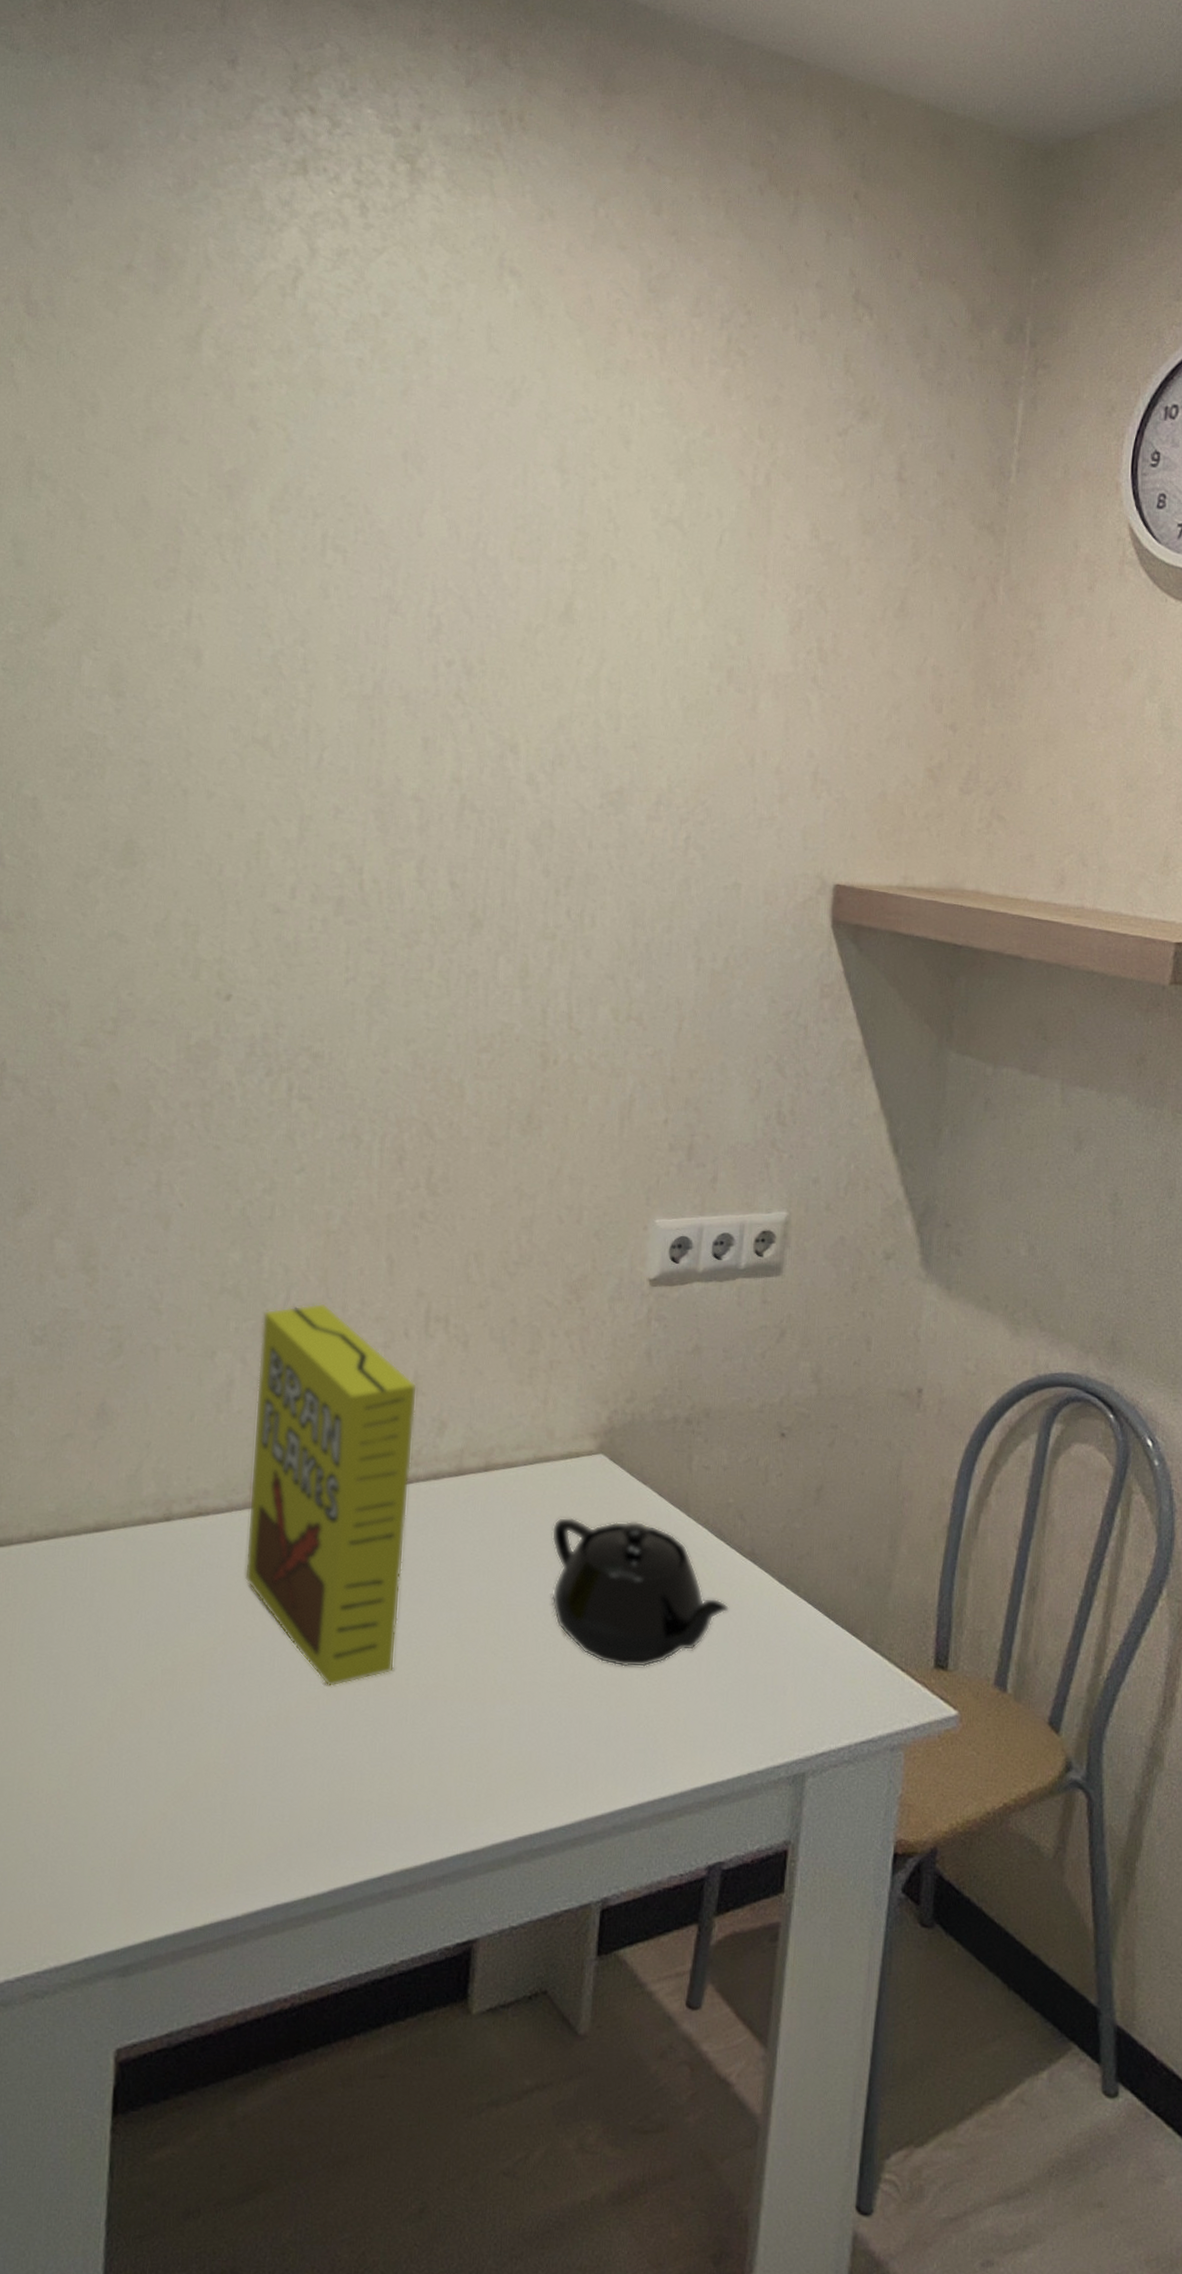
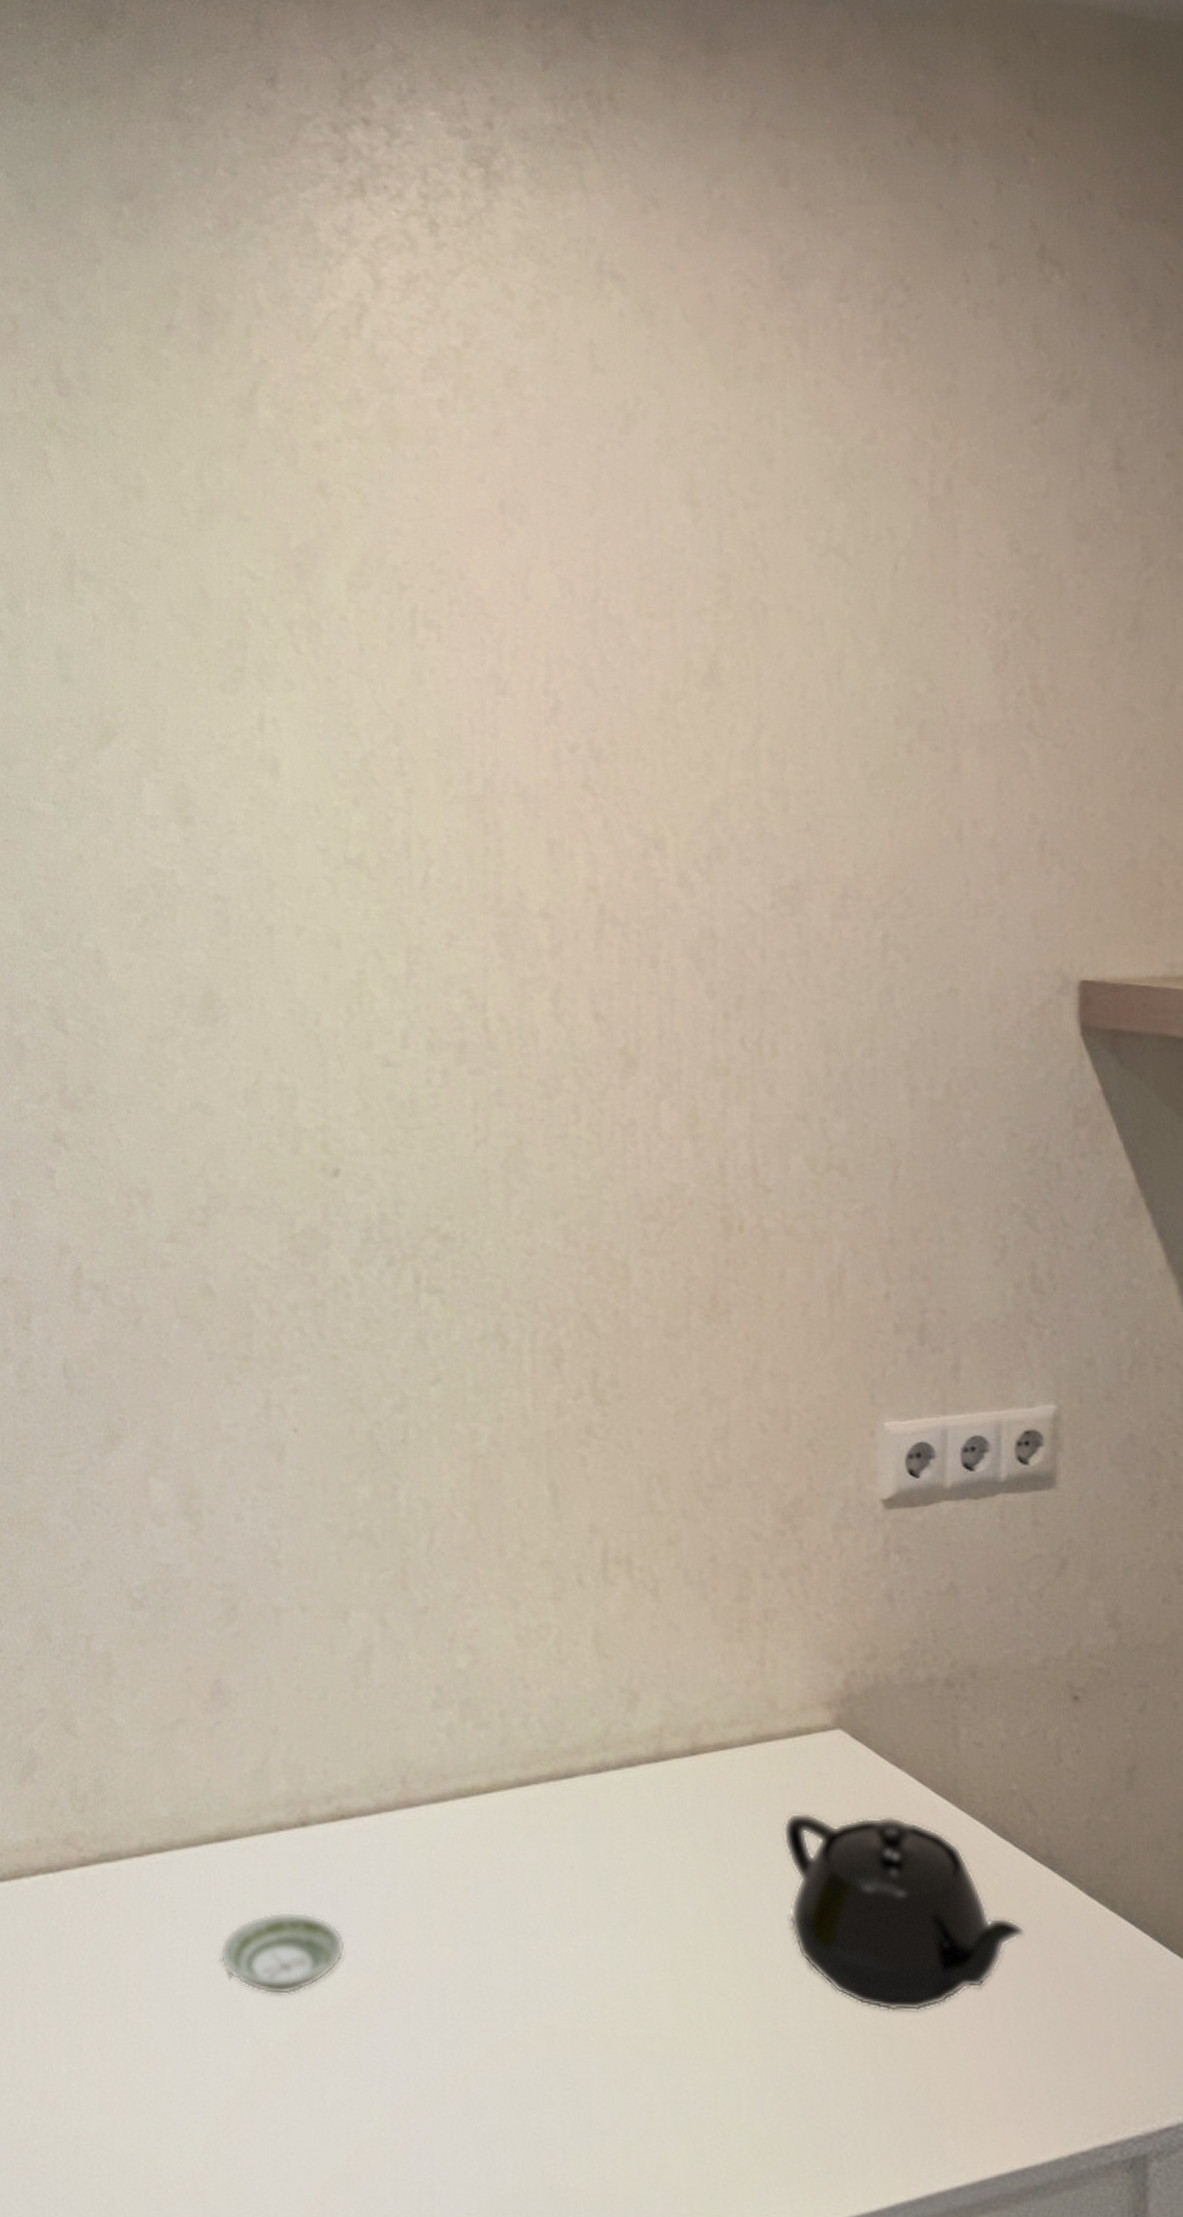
saucer: none [91,1587,196,1653] -> present [219,1911,345,1996]
cereal box: present [244,1303,418,1688] -> none [401,1546,600,2039]

